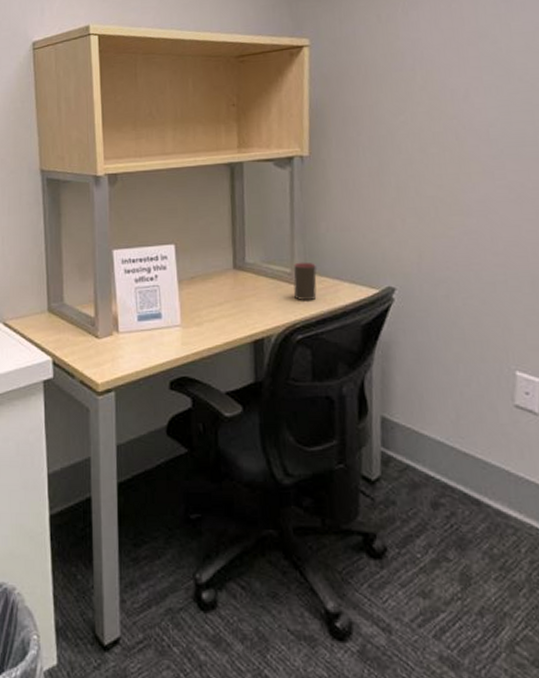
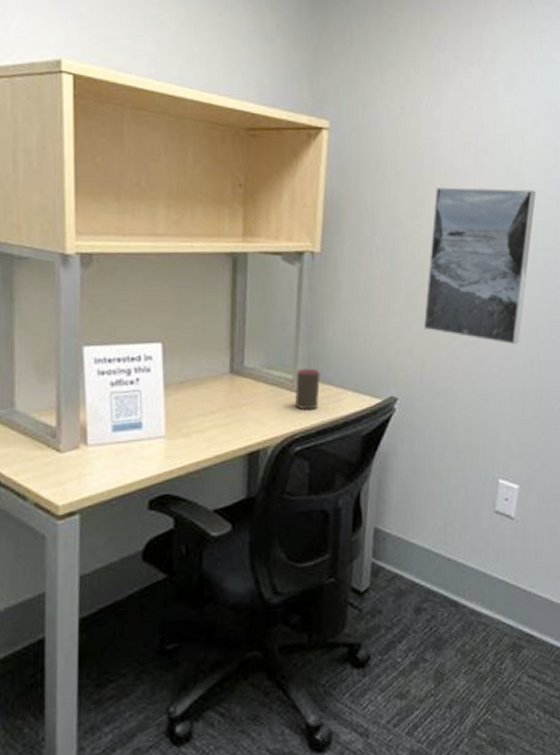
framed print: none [416,74,530,232] -> present [423,187,536,345]

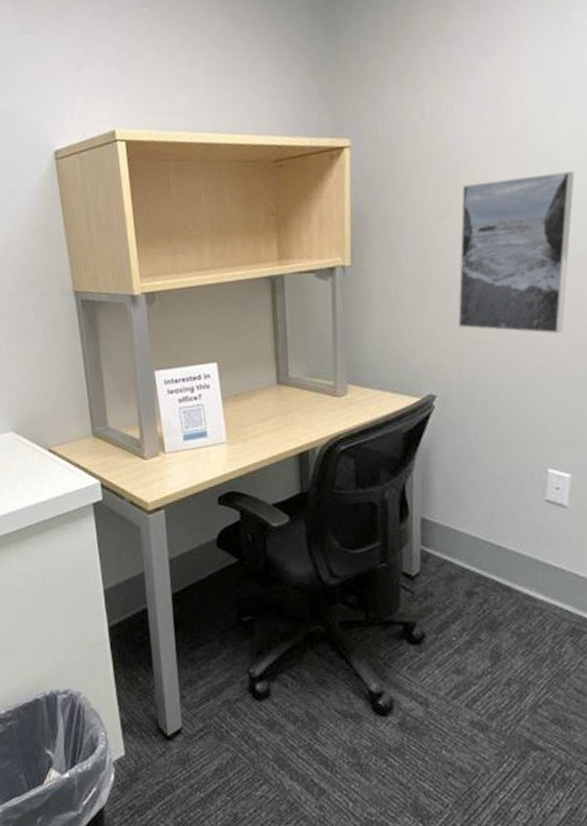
cup: present [295,368,320,410] -> none [336,374,360,413]

